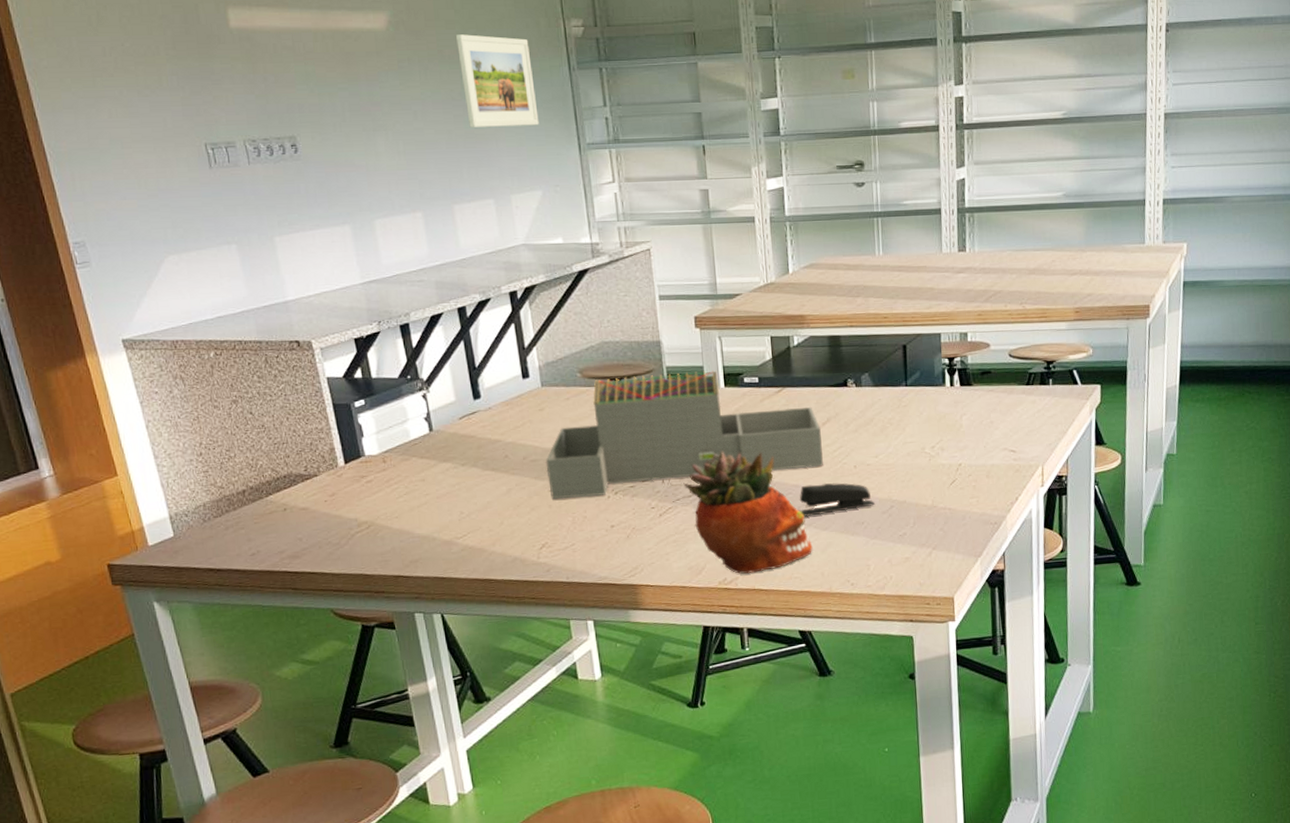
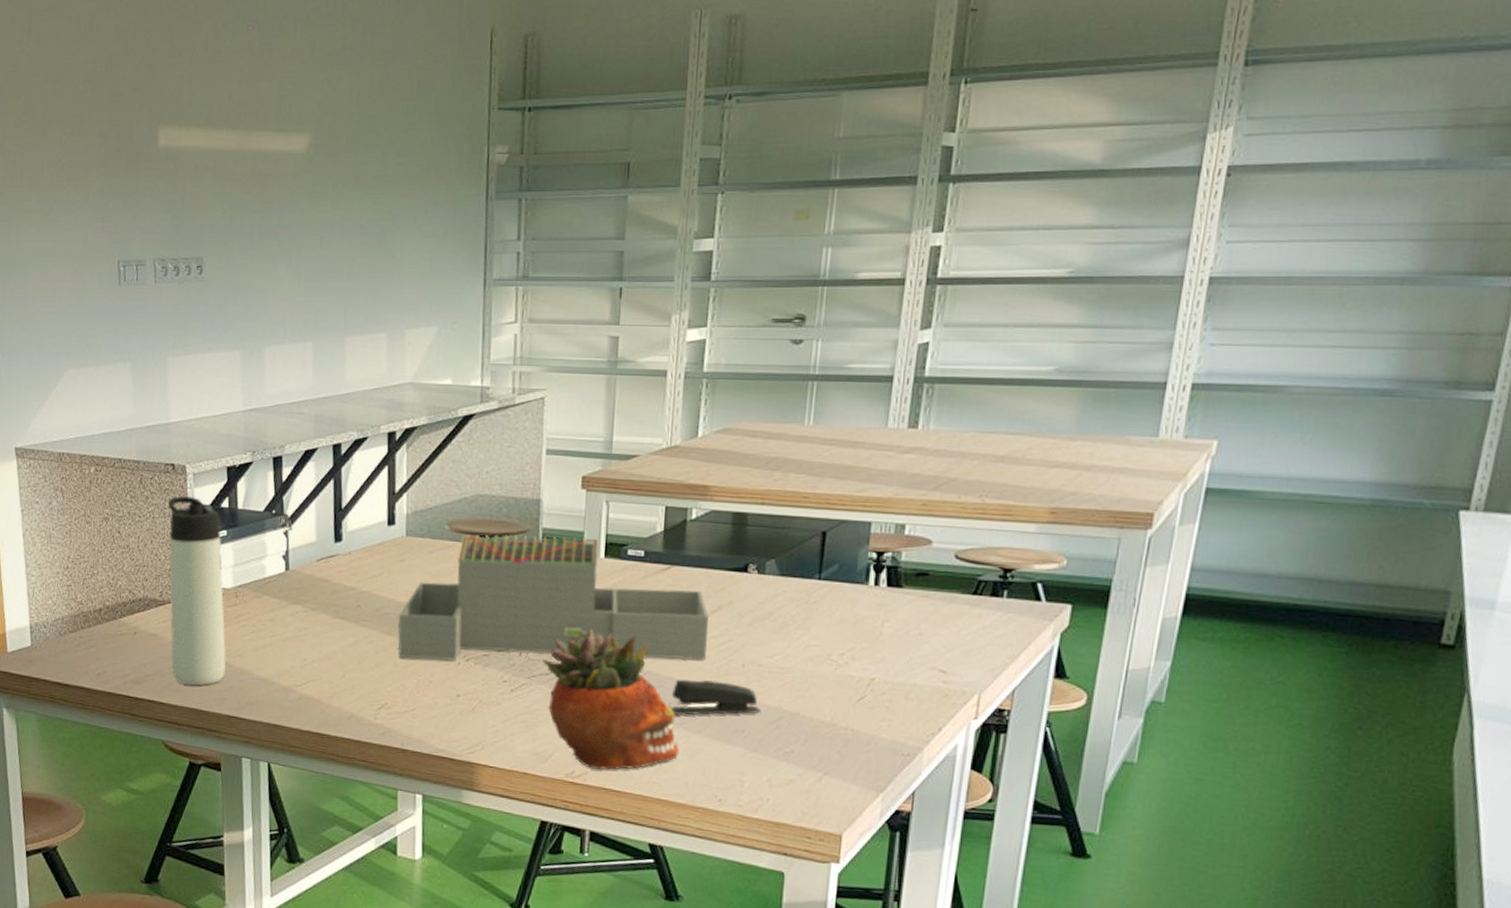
thermos bottle: none [299,370,384,553] -> present [168,495,226,686]
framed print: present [456,34,539,127] -> none [373,159,448,257]

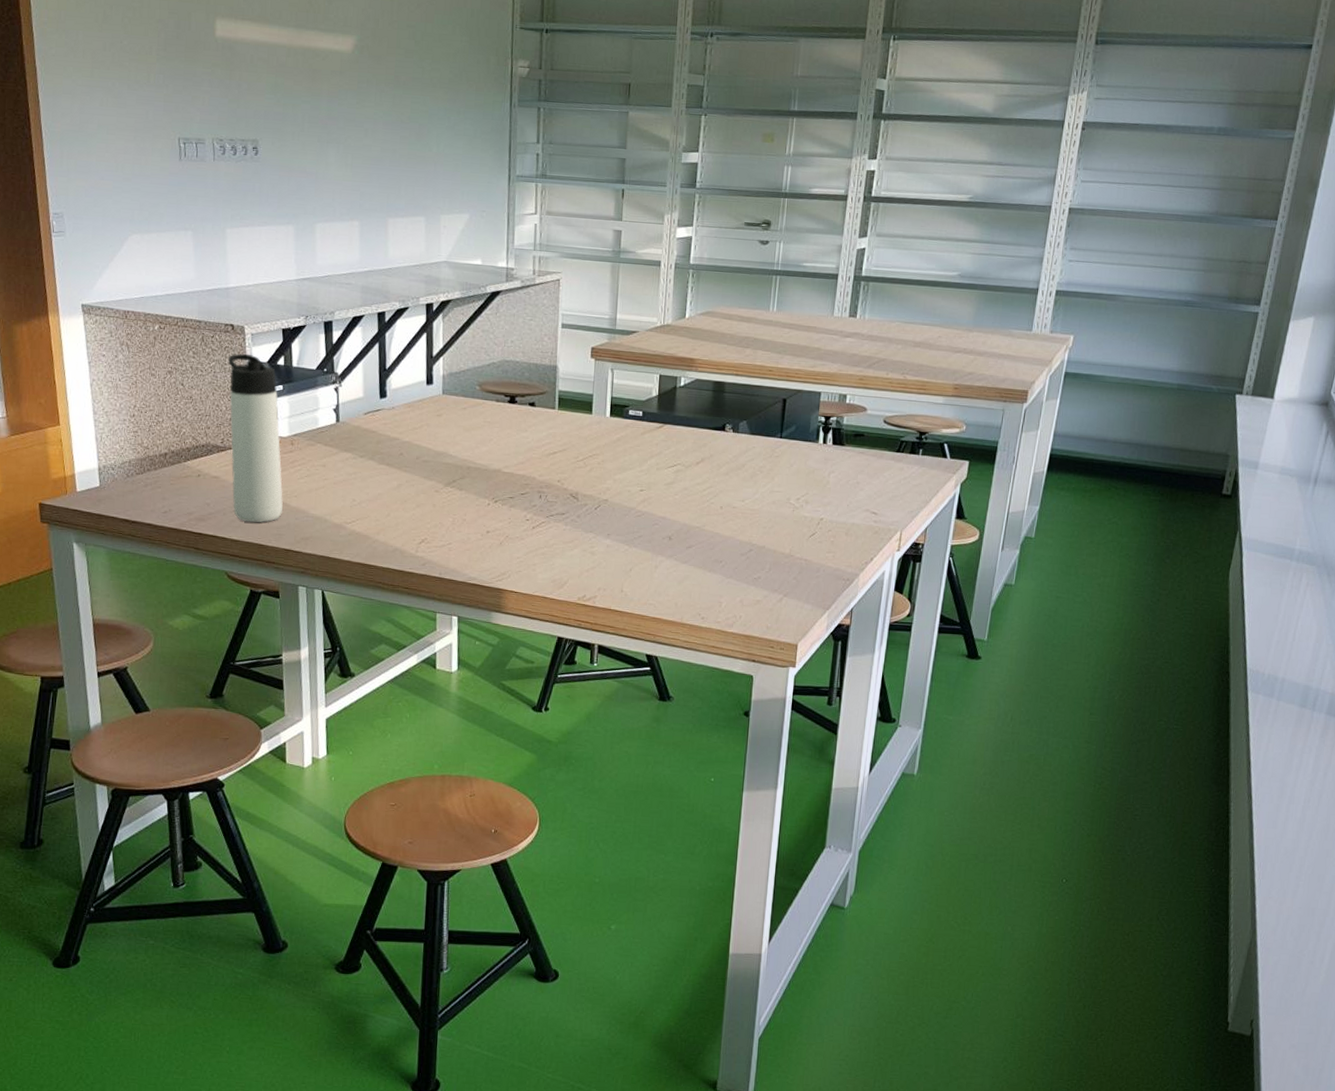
architectural model: present [397,534,710,661] -> none [435,394,695,503]
succulent planter: present [542,628,680,770] -> none [558,475,671,594]
stapler: present [670,679,760,716] -> none [663,518,735,548]

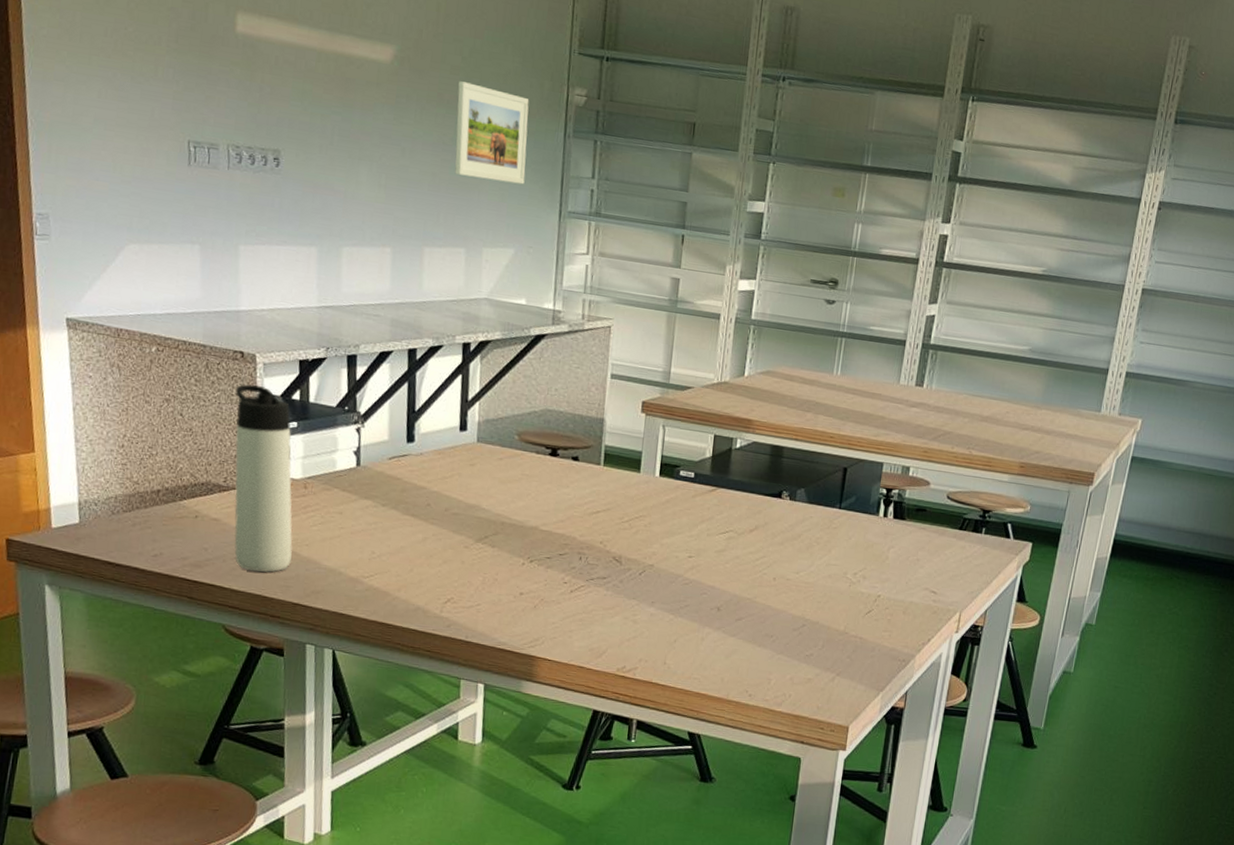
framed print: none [412,63,477,154] -> present [455,81,529,185]

